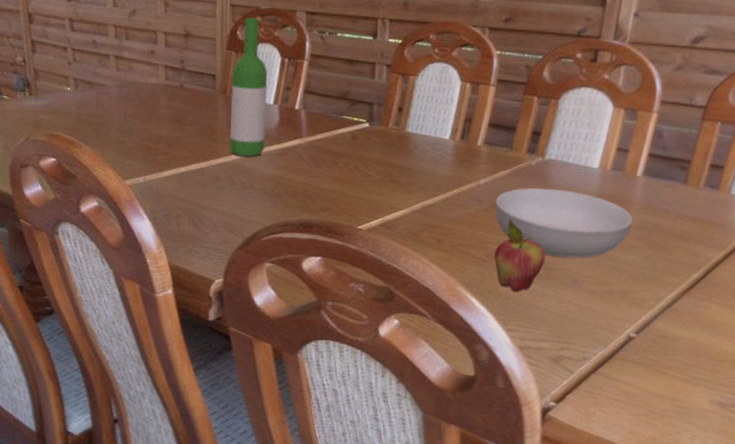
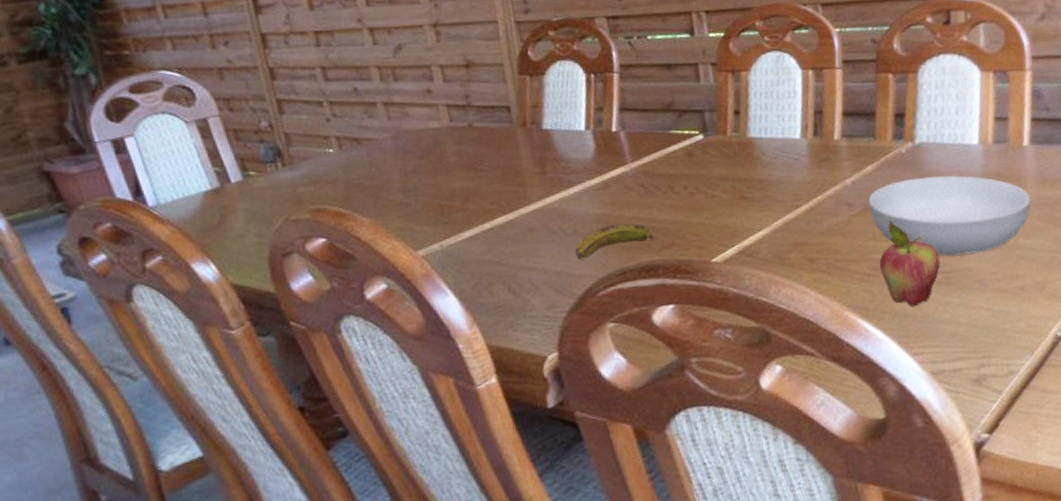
wine bottle: present [229,17,268,157] -> none [529,32,583,199]
banana: none [249,185,315,209] -> present [575,223,654,260]

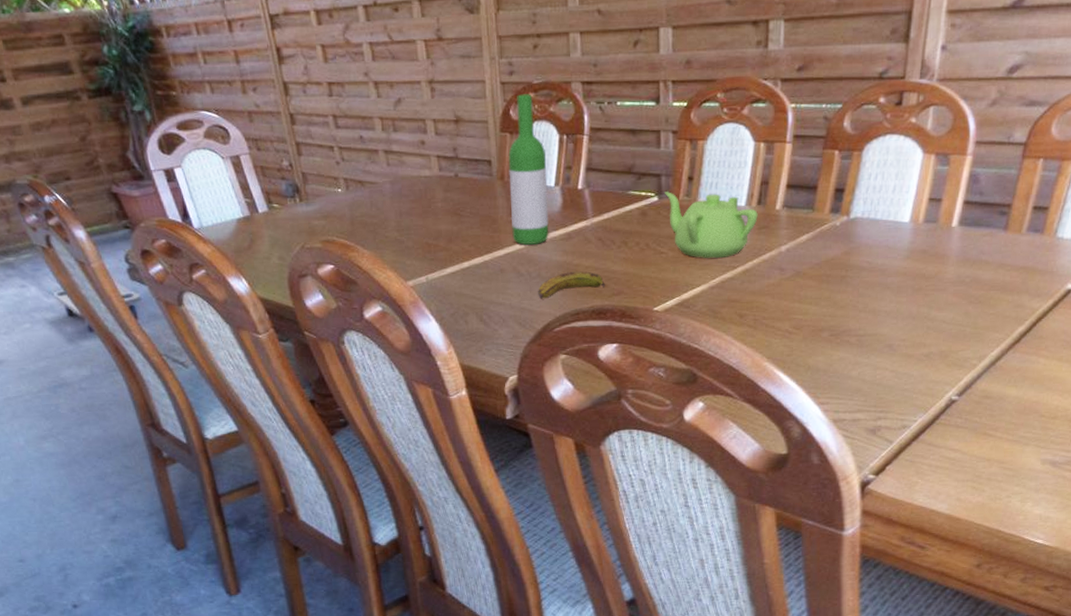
wine bottle: none [529,32,583,199] -> present [508,94,549,245]
teapot: none [710,127,816,199] -> present [665,192,758,259]
serving bowl: present [868,175,1031,257] -> none [799,249,950,322]
fruit: present [879,220,941,307] -> none [801,286,857,364]

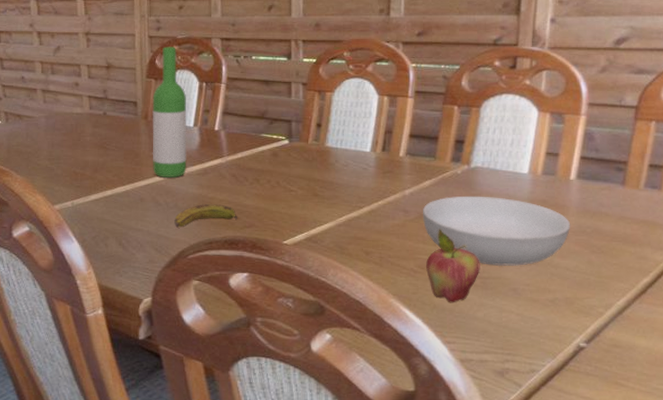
teapot: present [665,192,758,259] -> none [295,136,382,199]
serving bowl: none [799,249,950,322] -> present [423,196,571,266]
fruit: none [801,286,857,364] -> present [426,229,480,303]

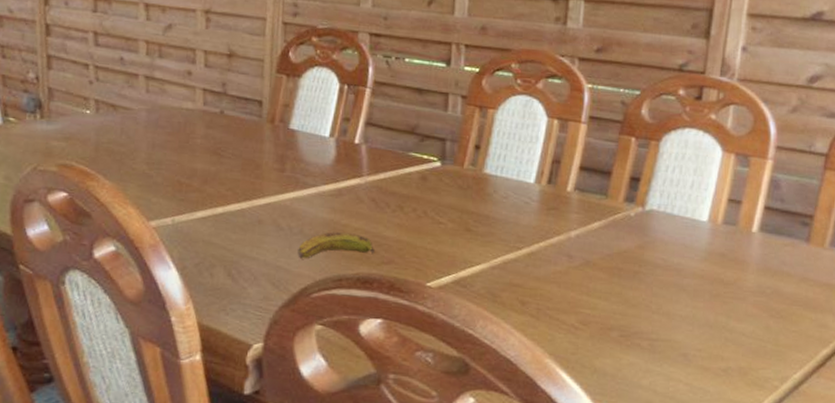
wine bottle: present [152,47,187,177] -> none [276,37,323,197]
serving bowl: present [423,196,571,266] -> none [589,242,750,328]
fruit: present [426,229,480,303] -> none [588,279,649,368]

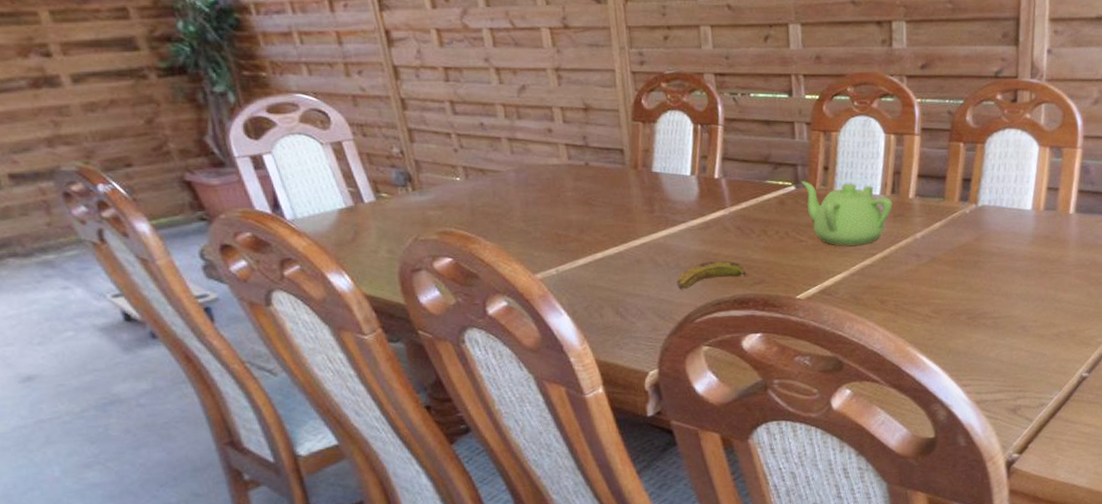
teapot: none [449,158,548,237] -> present [802,181,893,247]

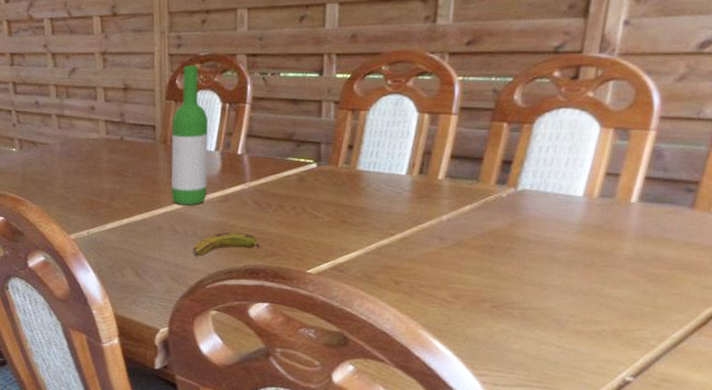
wine bottle: none [641,84,687,235] -> present [171,65,208,205]
teapot: present [802,181,893,247] -> none [324,159,419,225]

